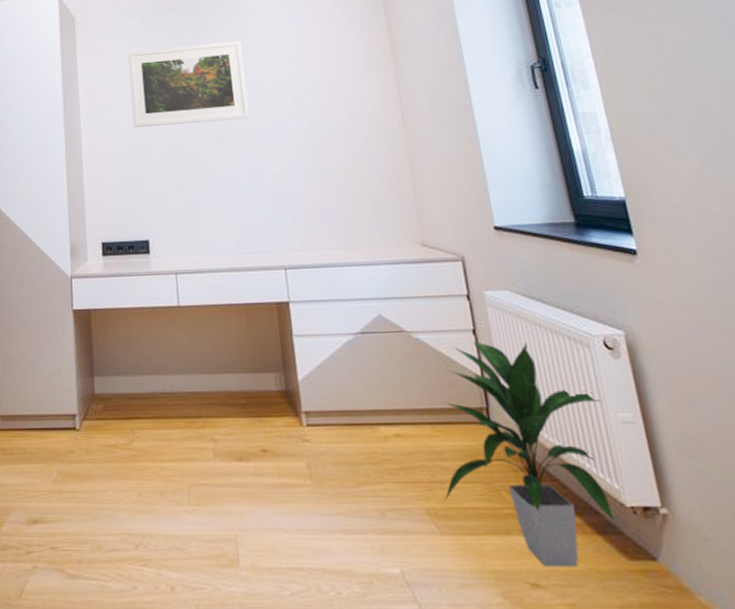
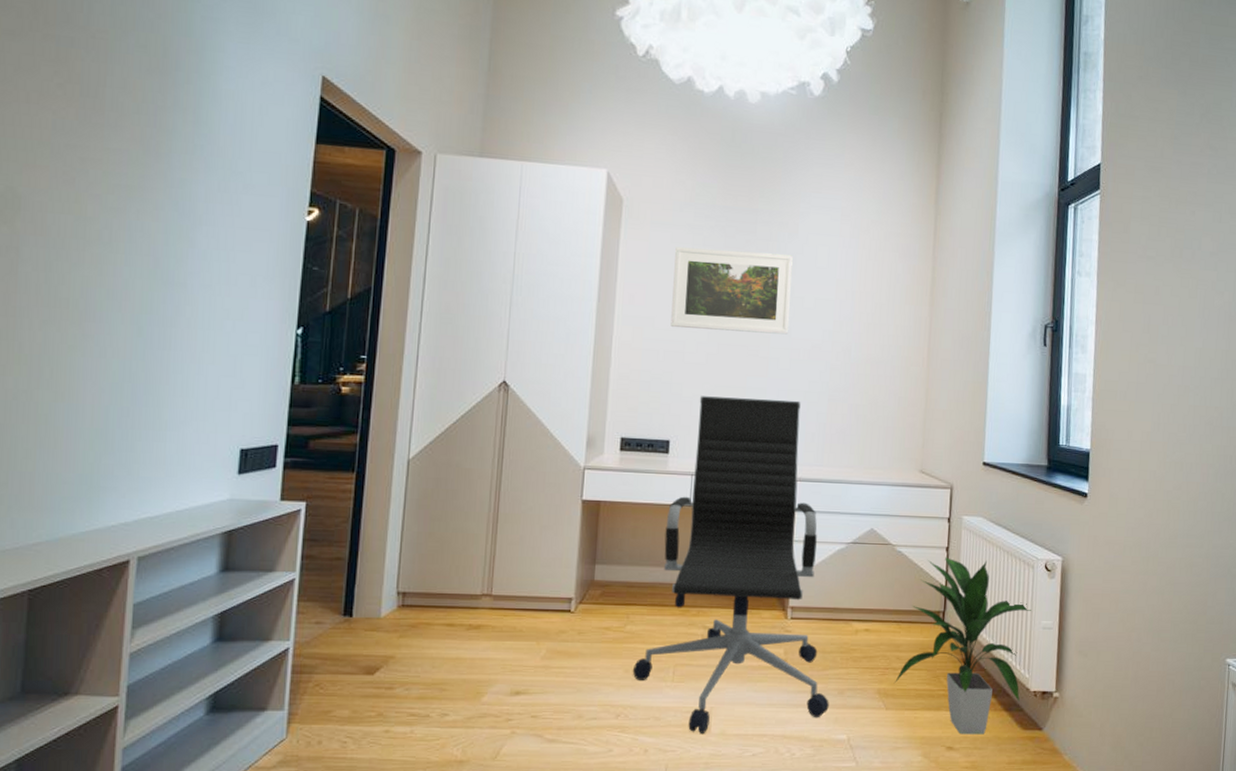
office chair: none [145,184,371,567] -> present [632,396,829,733]

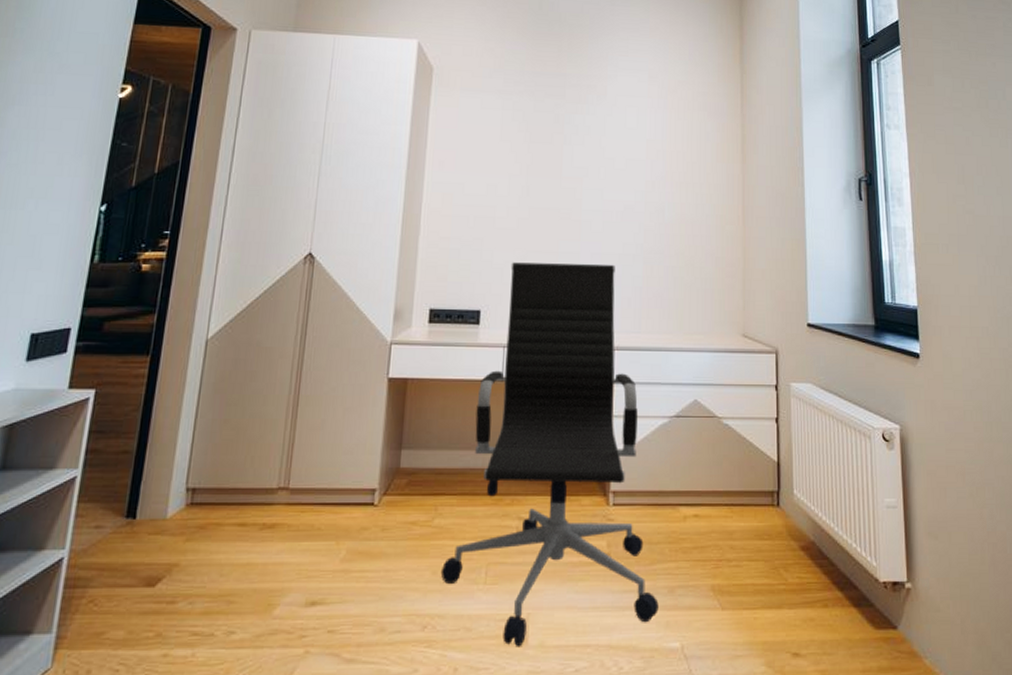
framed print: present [671,247,793,335] -> none [481,112,602,197]
indoor plant: present [893,557,1031,735] -> none [728,429,872,637]

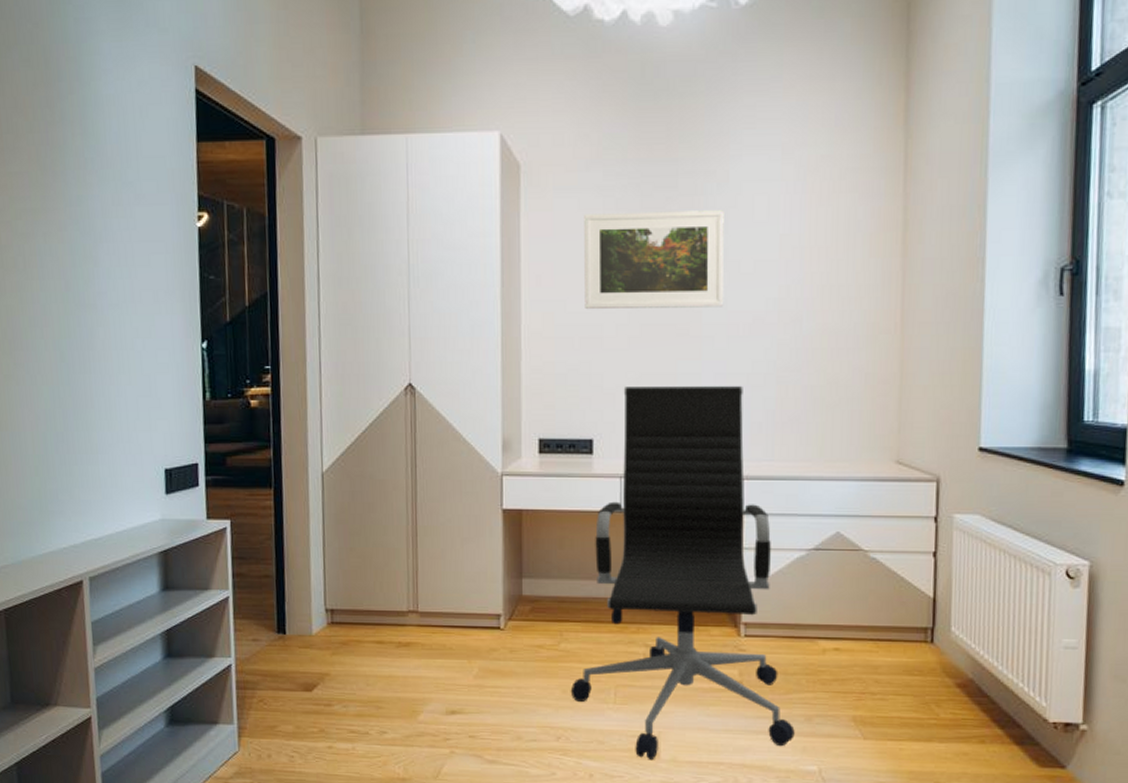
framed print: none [481,112,602,197] -> present [584,210,725,310]

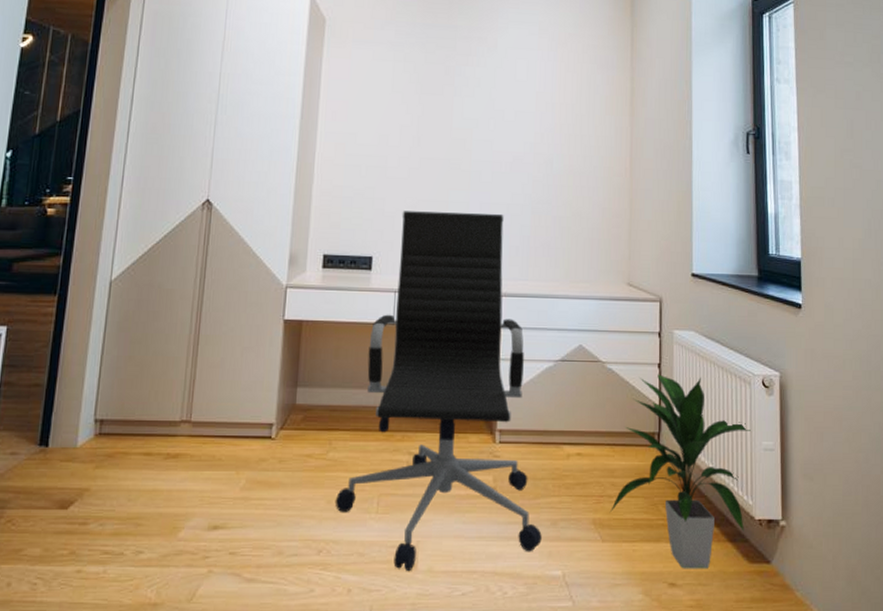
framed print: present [584,210,725,310] -> none [373,63,492,148]
indoor plant: none [872,564,1048,771] -> present [609,374,751,569]

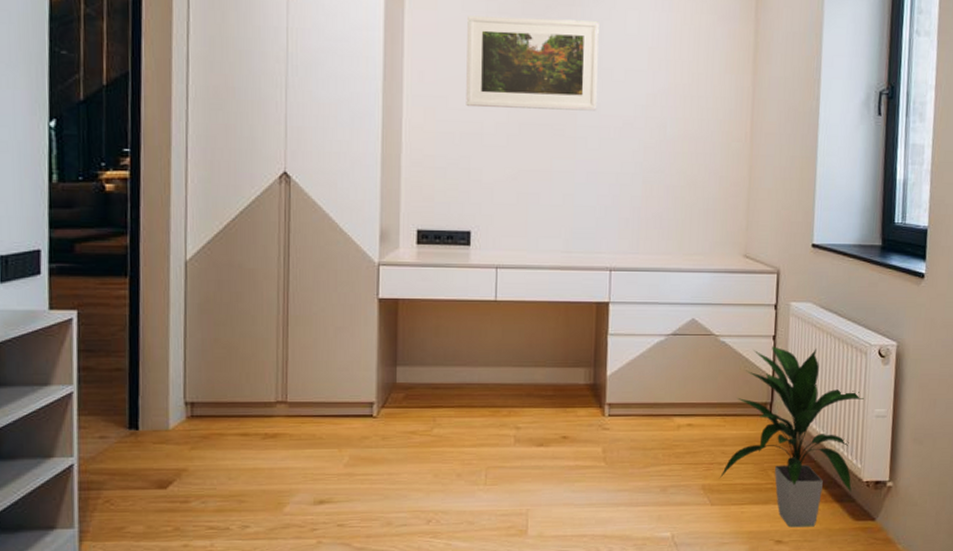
office chair: present [335,211,542,570] -> none [442,182,651,536]
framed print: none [373,63,492,148] -> present [466,15,599,111]

